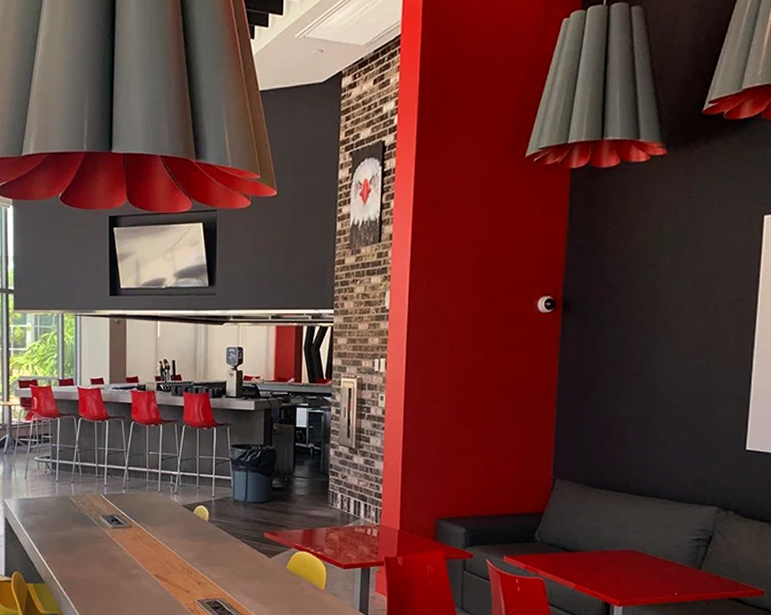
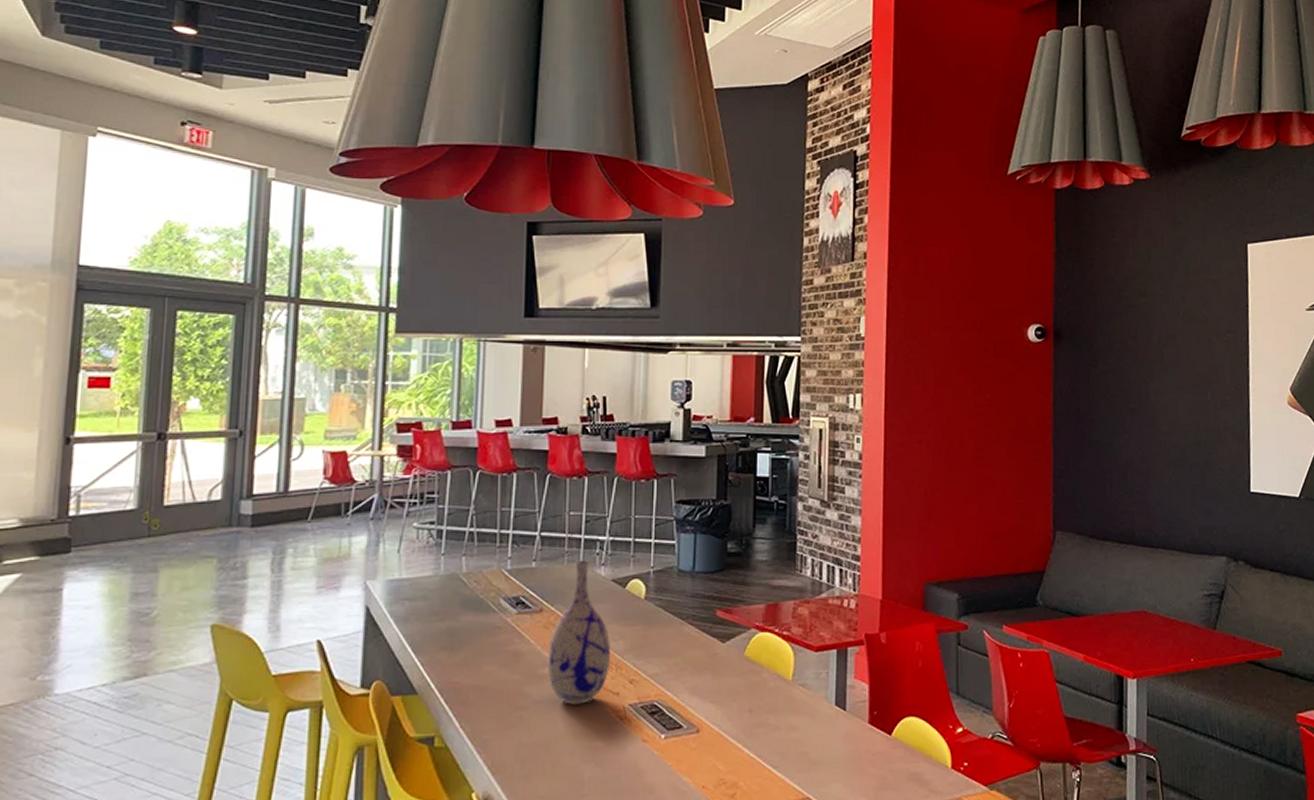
vase: none [136,489,183,598] -> present [547,560,611,705]

